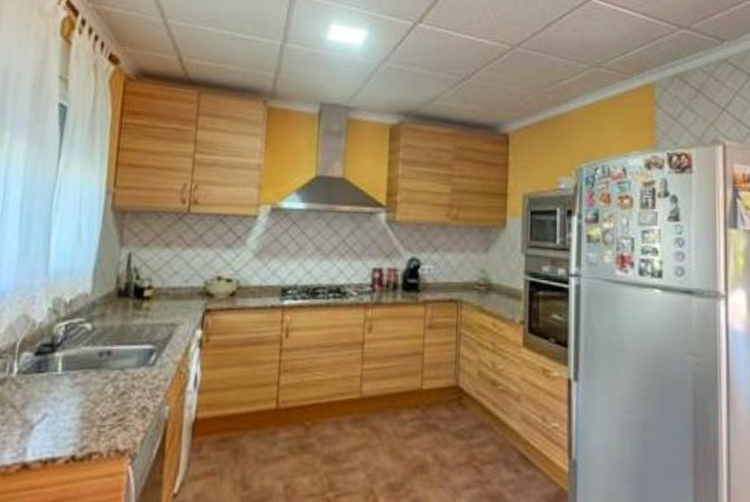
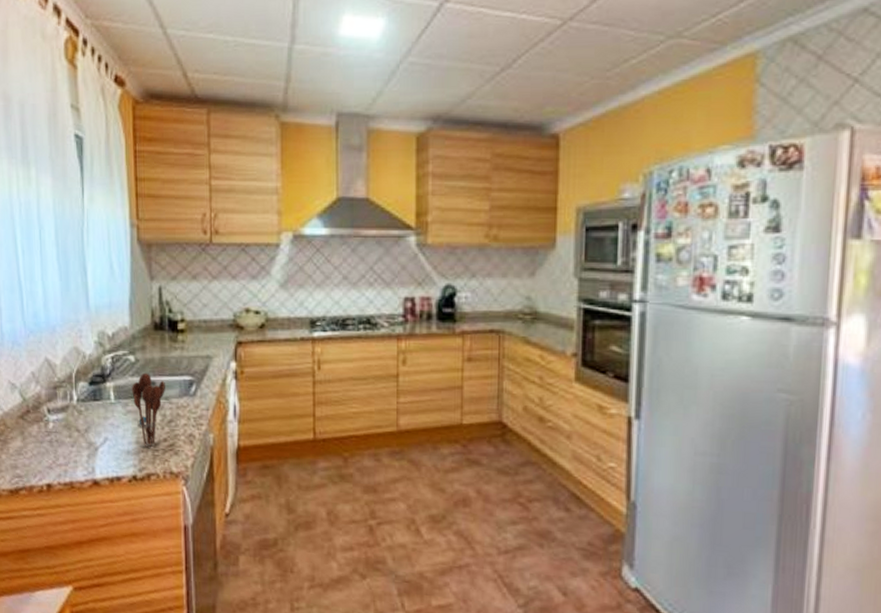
utensil holder: none [83,341,122,422] -> present [132,372,165,447]

